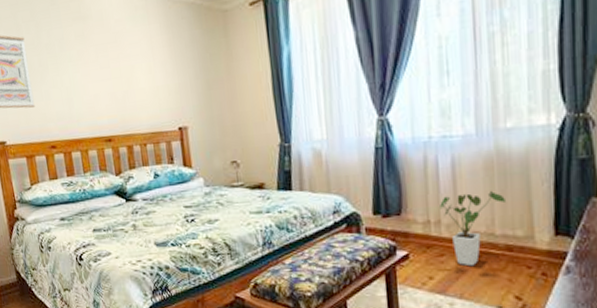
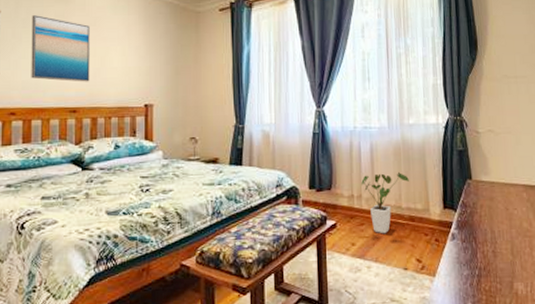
wall art: none [53,38,120,109] -> present [31,15,90,82]

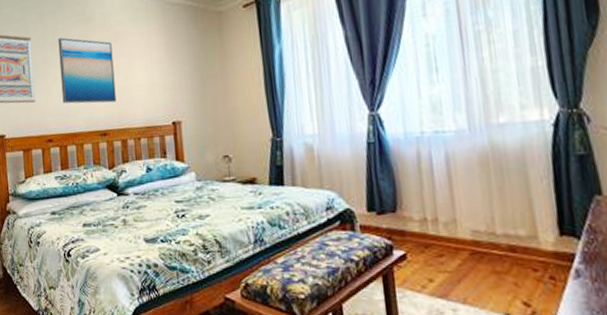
house plant: present [361,171,409,234] -> none [436,186,504,269]

